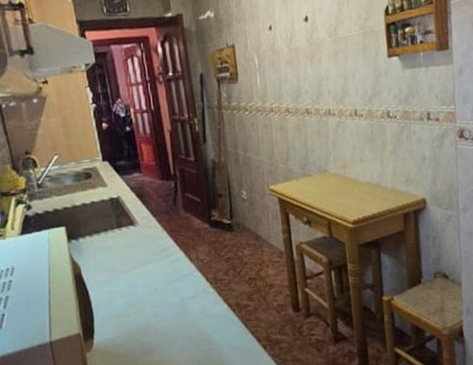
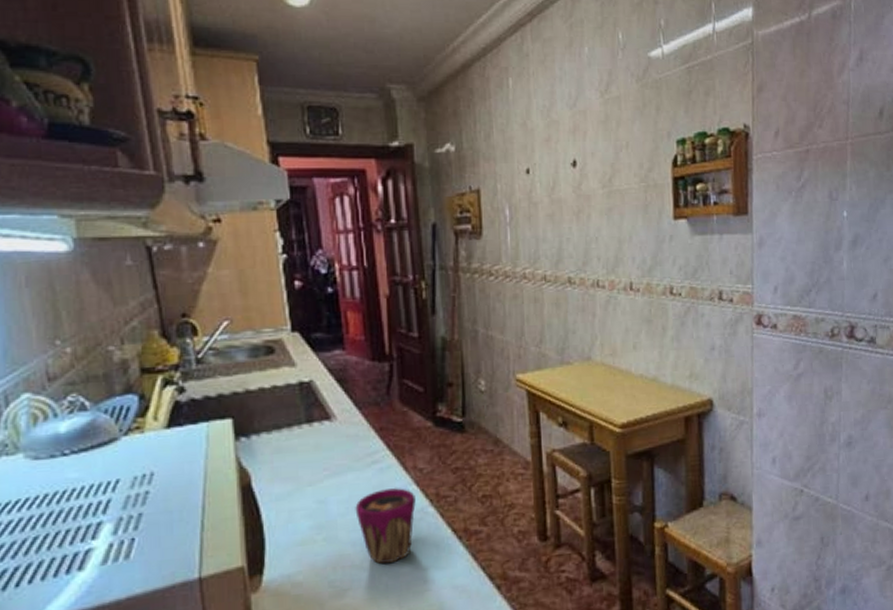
cup: none [156,273,200,331] -> present [355,487,416,564]

